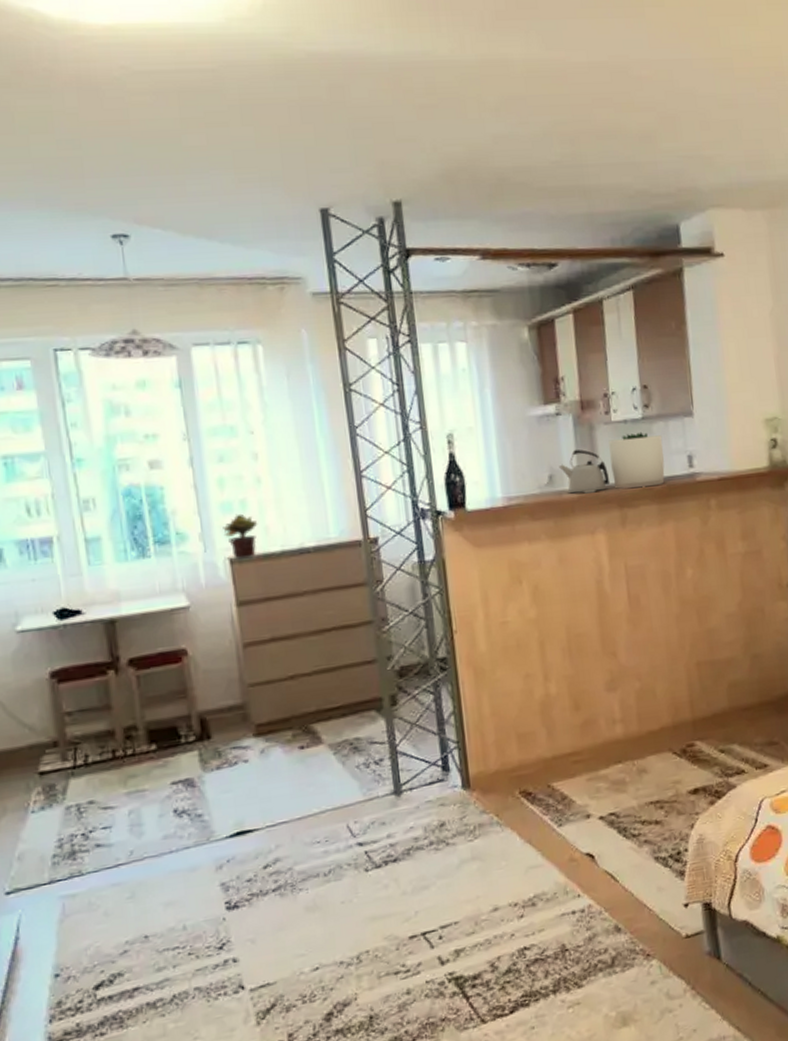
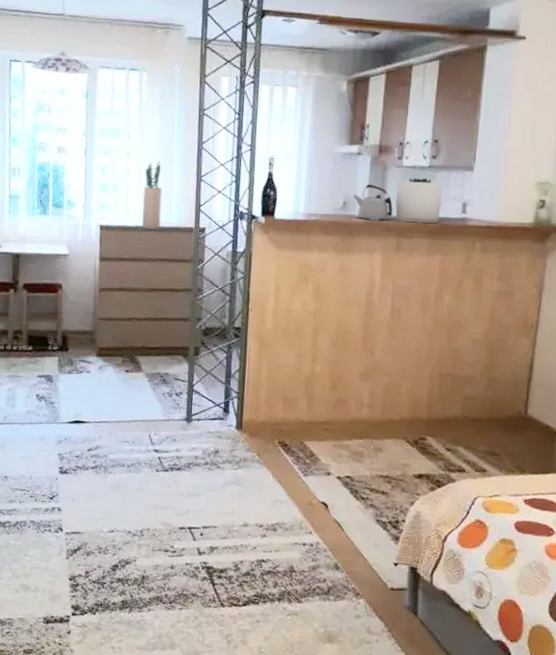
potted plant: present [223,513,258,560] -> none [99,194,123,228]
vase: none [282,455,316,554] -> present [142,158,163,230]

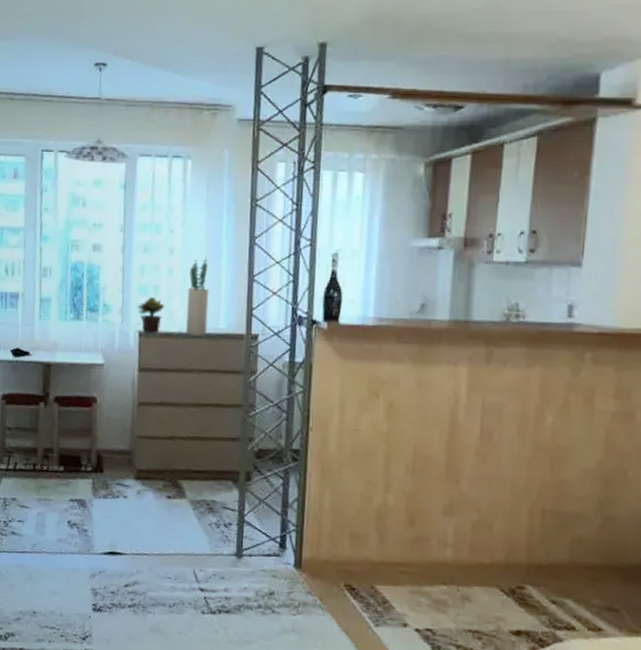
potted plant: none [99,194,123,228] -> present [138,296,165,334]
kettle: present [353,183,393,221] -> none [433,283,482,327]
planter: present [395,177,443,224] -> none [485,275,544,330]

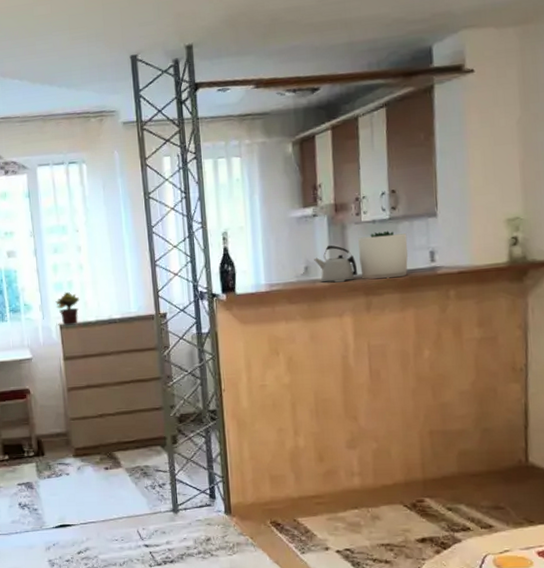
vase: present [186,255,209,337] -> none [98,248,120,323]
kettle: none [433,283,482,327] -> present [314,245,358,283]
planter: none [485,275,544,330] -> present [358,230,408,280]

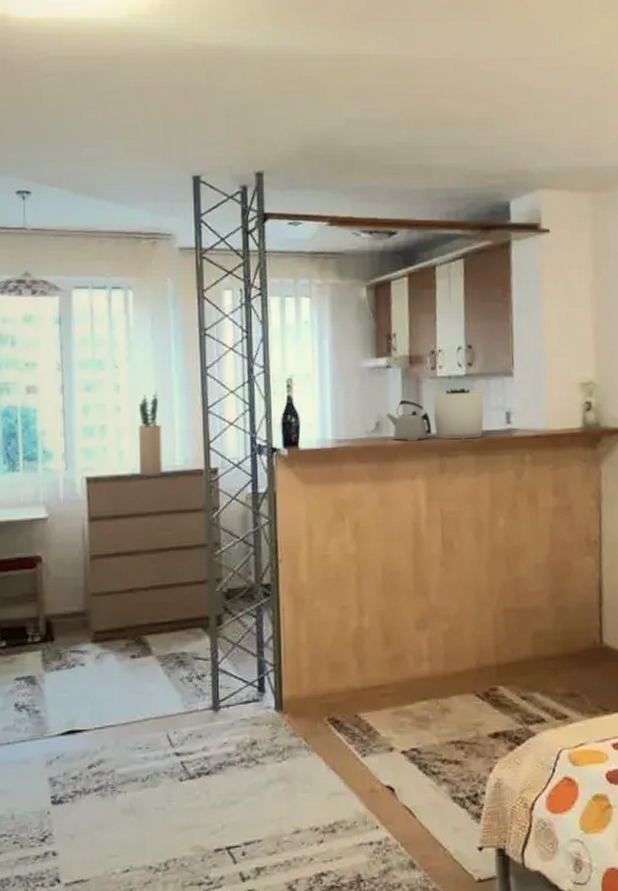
potted plant: present [55,291,80,326] -> none [83,438,114,479]
vase: none [98,248,120,323] -> present [138,389,162,477]

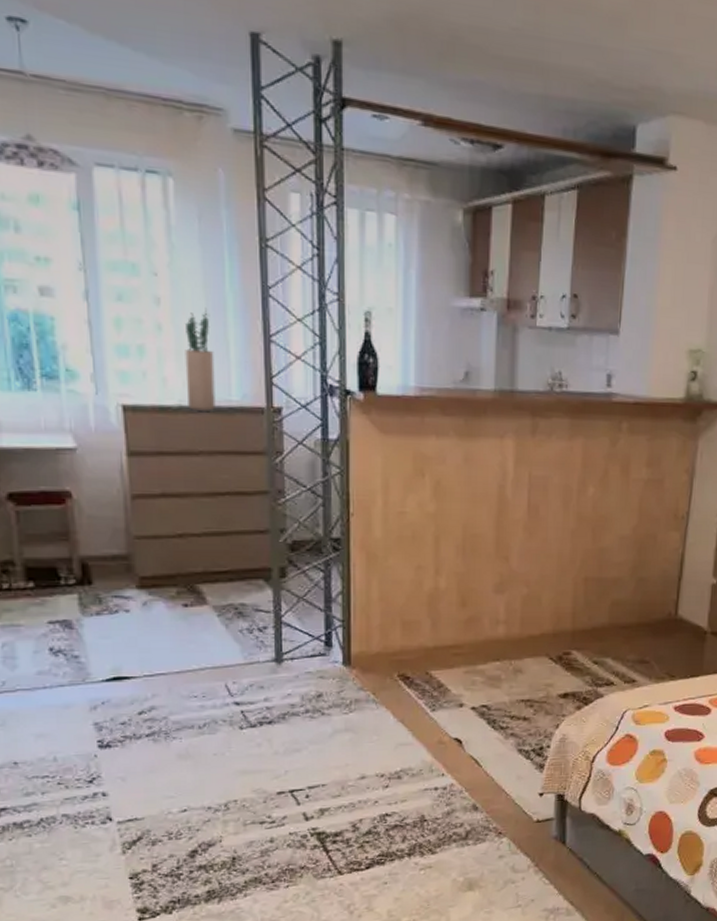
kettle: present [386,399,432,441] -> none [477,349,527,397]
planter: present [433,387,484,440] -> none [529,342,585,400]

